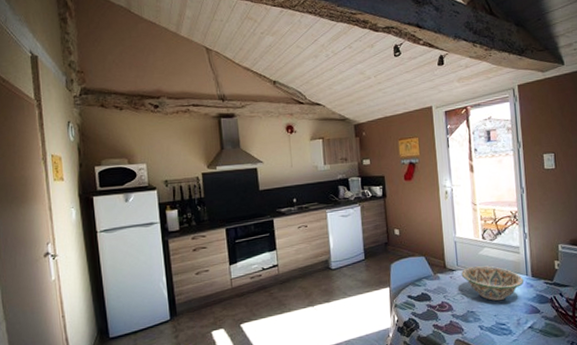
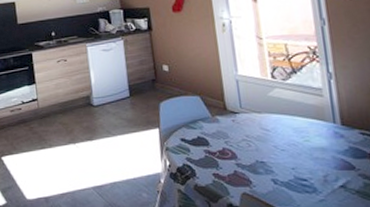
decorative bowl: present [461,265,524,301] -> none [246,108,331,152]

